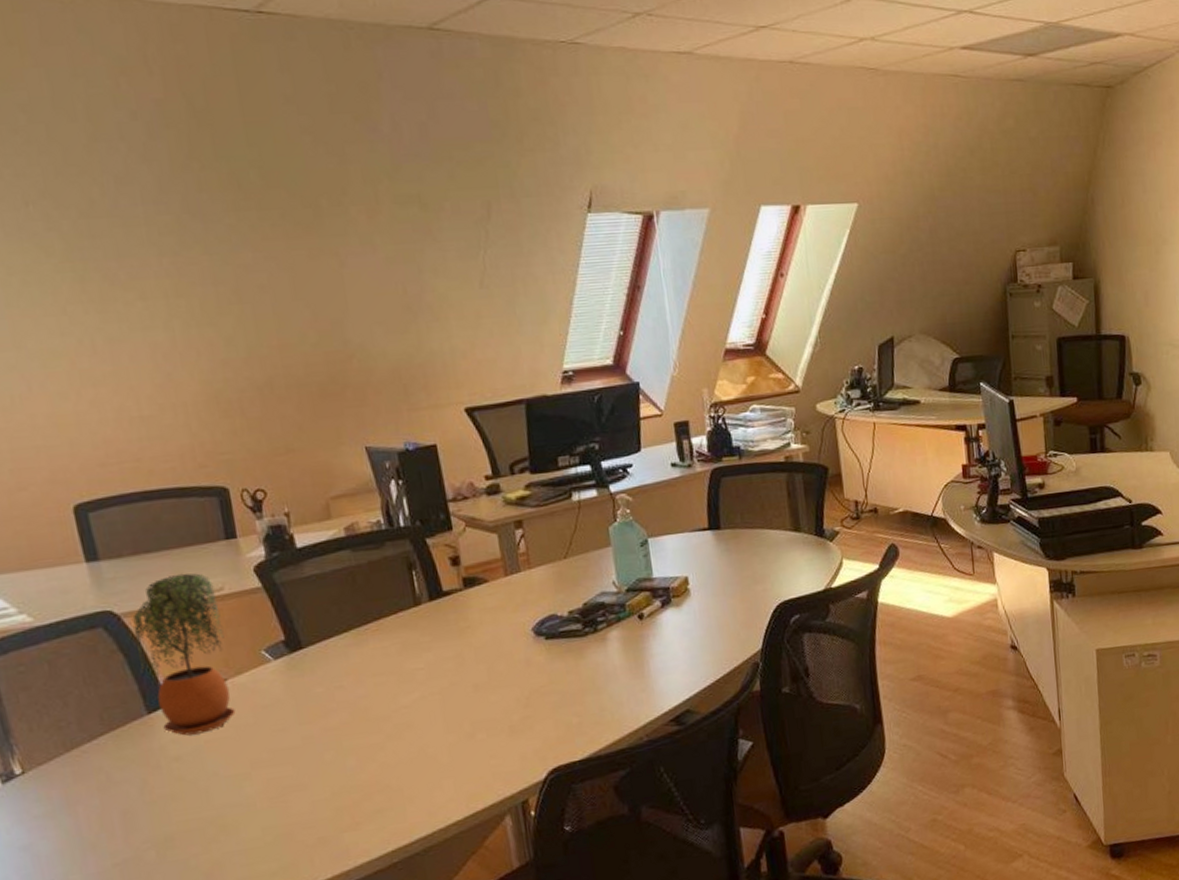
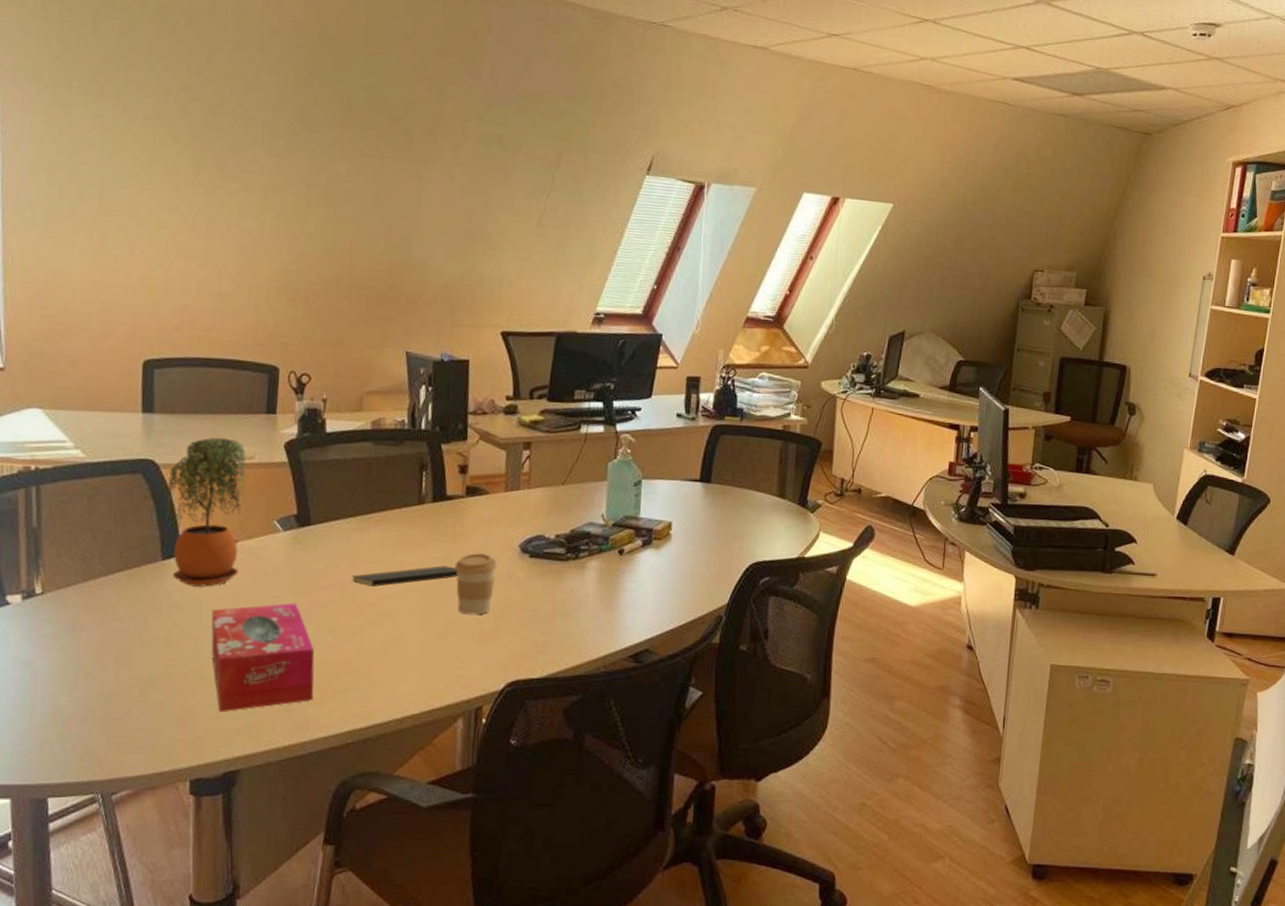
tissue box: none [215,731,348,859] -> present [211,603,315,713]
notepad: none [360,663,474,701] -> present [352,565,458,587]
coffee cup: none [467,644,516,711] -> present [454,553,497,615]

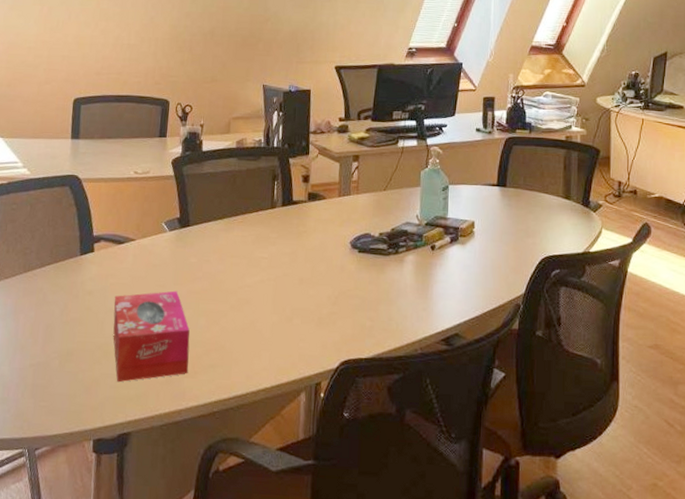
potted plant: present [165,437,246,587] -> none [84,156,144,277]
notepad: present [352,565,458,587] -> none [219,259,302,277]
coffee cup: present [454,553,497,615] -> none [299,249,333,302]

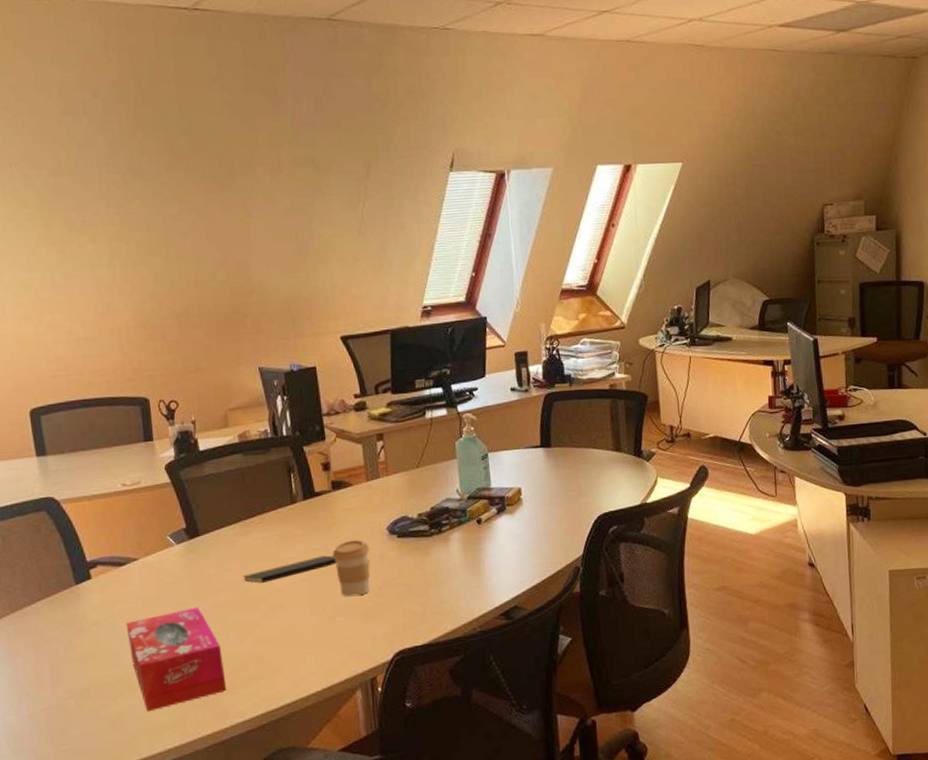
notepad: none [219,259,302,277] -> present [243,555,337,583]
coffee cup: none [299,249,333,302] -> present [332,540,371,597]

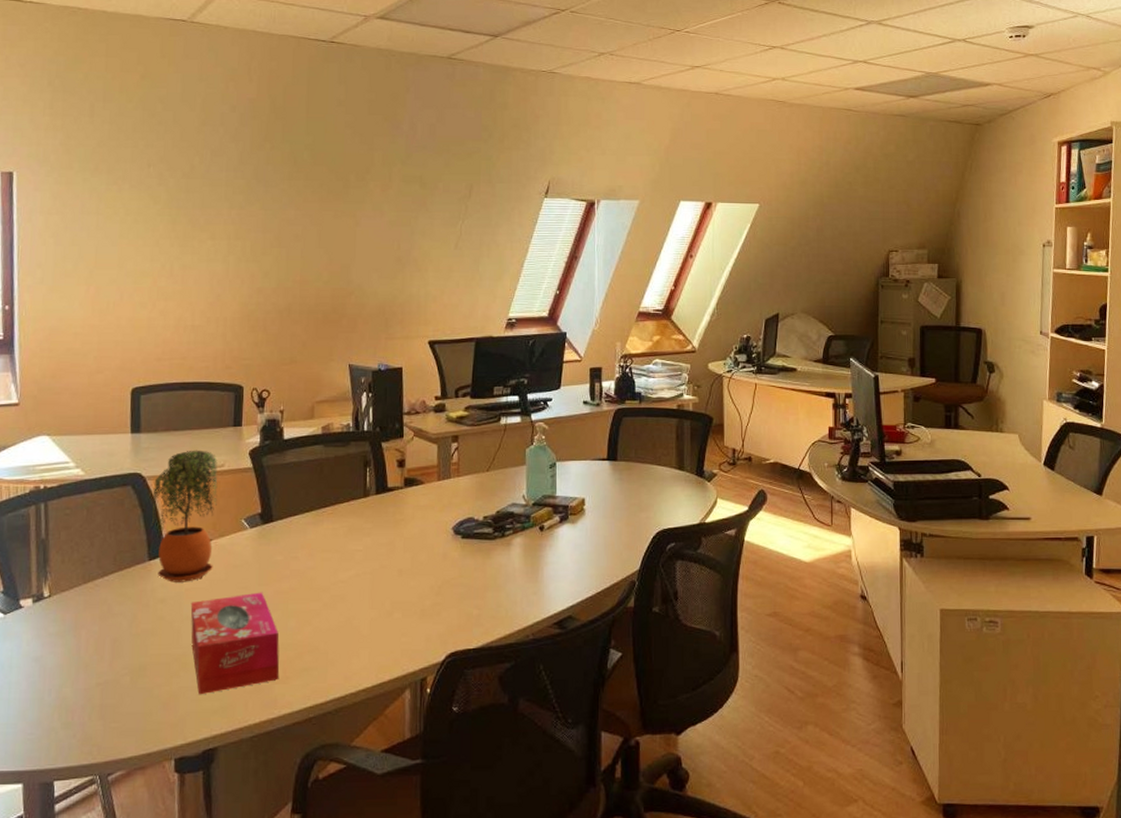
potted plant: none [69,468,144,605] -> present [151,450,218,582]
notepad: present [243,555,337,583] -> none [309,550,401,573]
coffee cup: present [332,540,371,597] -> none [397,537,434,594]

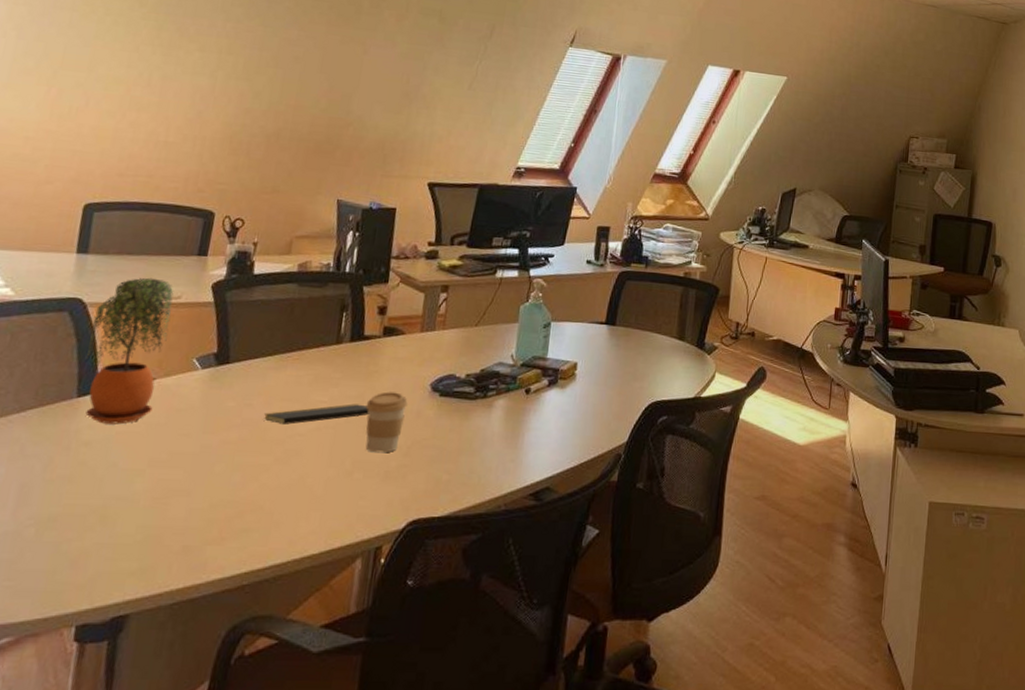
tissue box: present [190,592,280,695] -> none [114,440,219,554]
notepad: none [309,550,401,573] -> present [264,403,369,425]
coffee cup: none [397,537,434,594] -> present [365,391,408,453]

